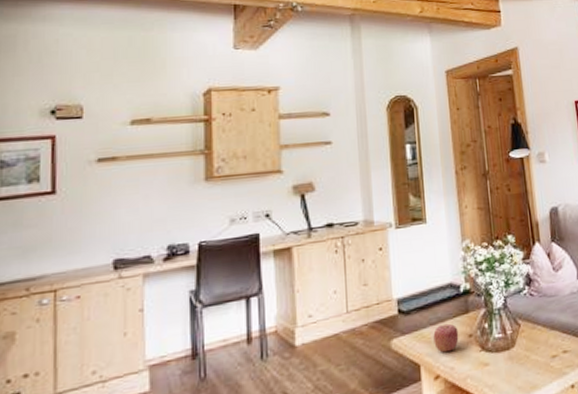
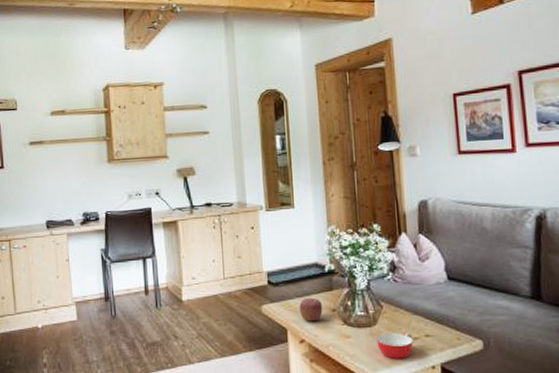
bowl: none [514,350,552,384] -> present [375,332,413,359]

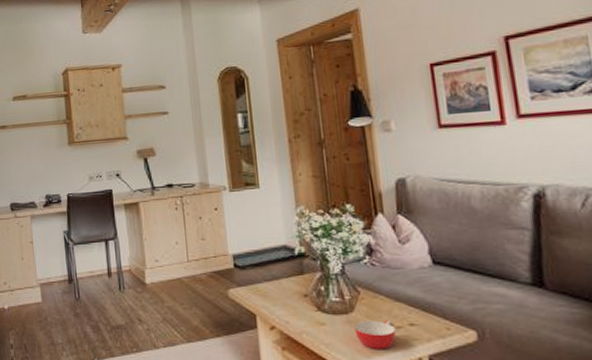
apple: present [299,297,323,322] -> none [268,282,294,307]

